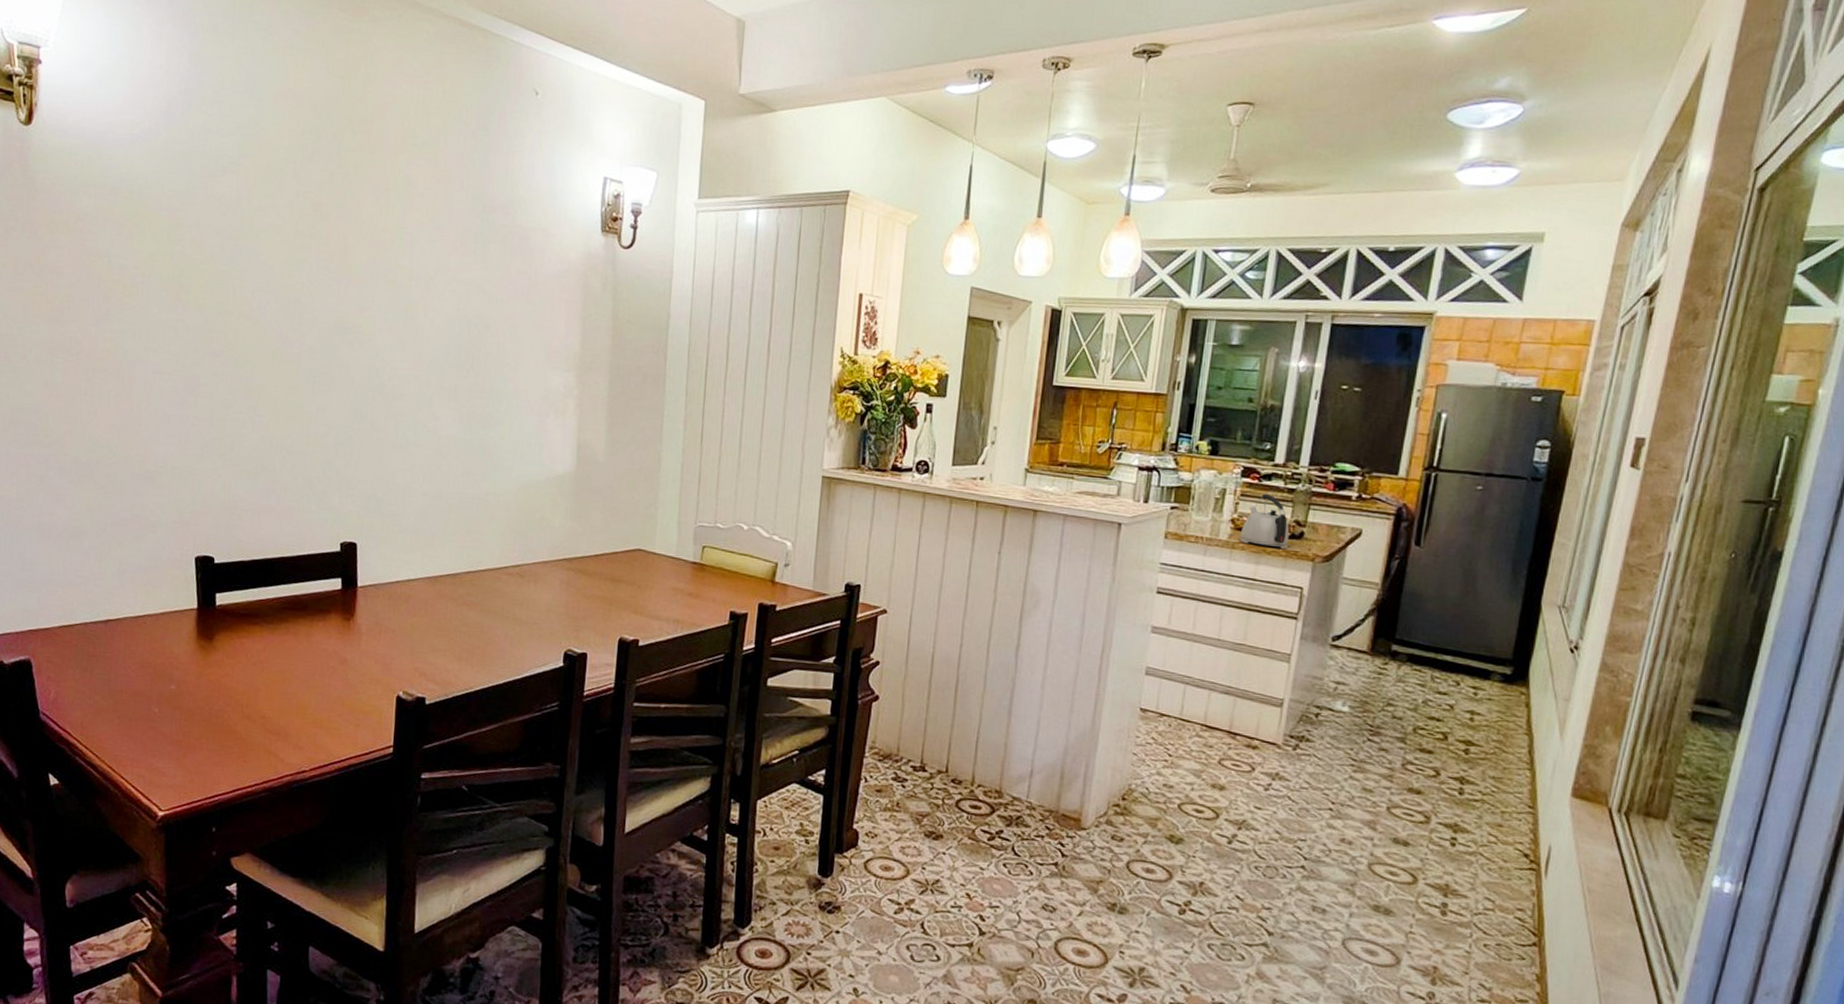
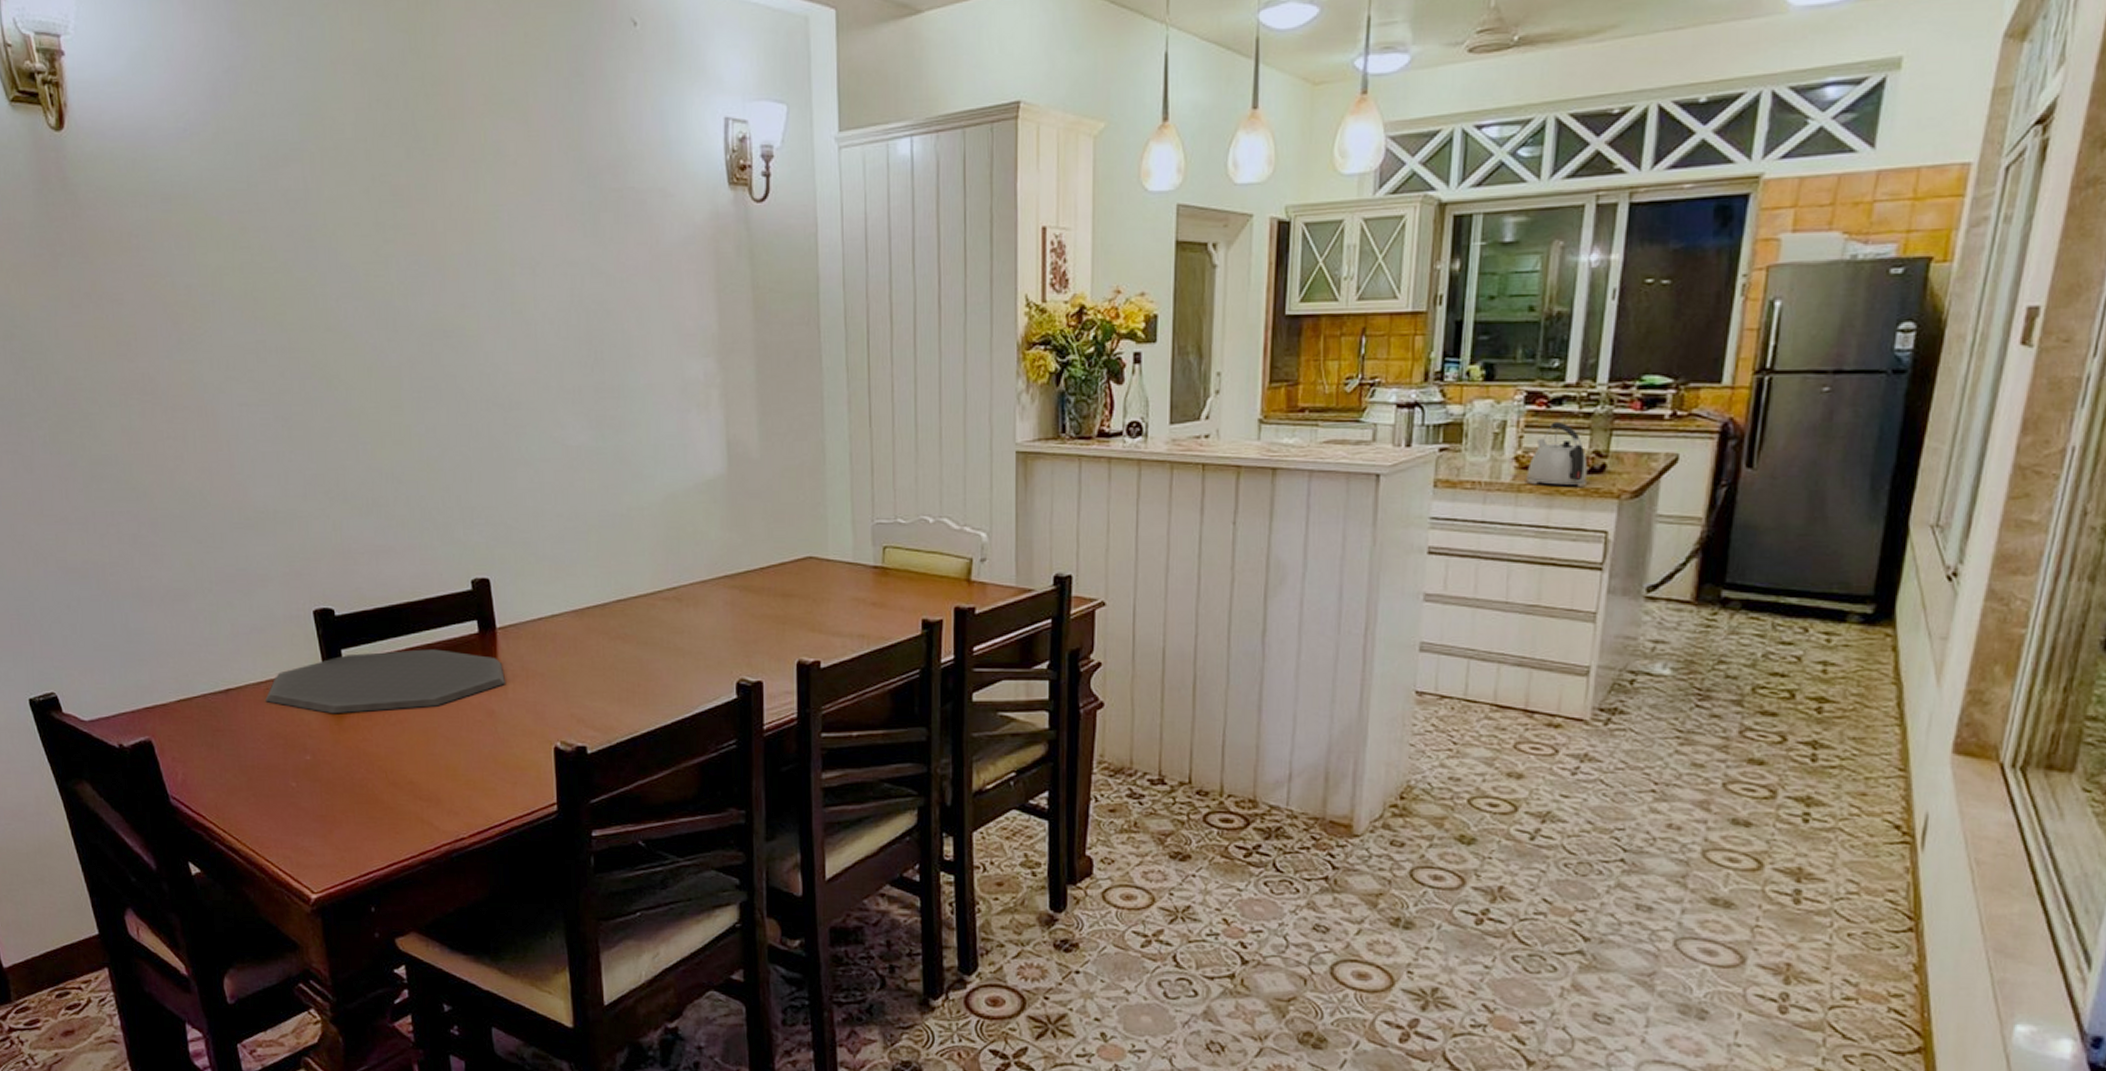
placemat: none [141,598,360,651] -> present [265,649,505,714]

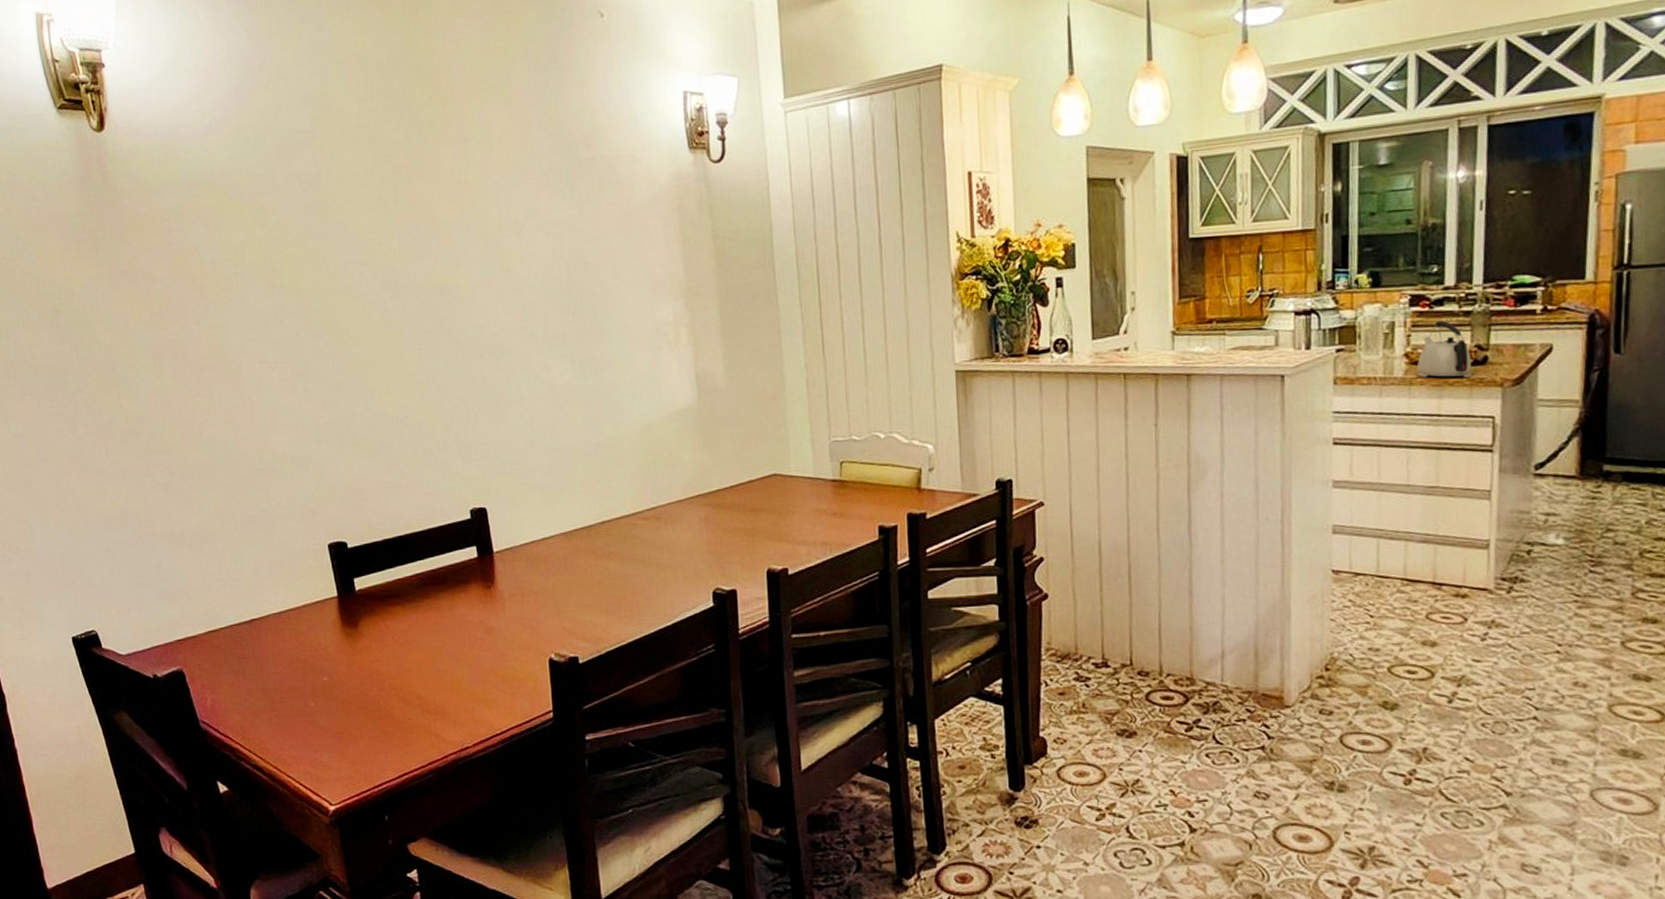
placemat: present [265,649,505,714] -> none [286,574,503,638]

